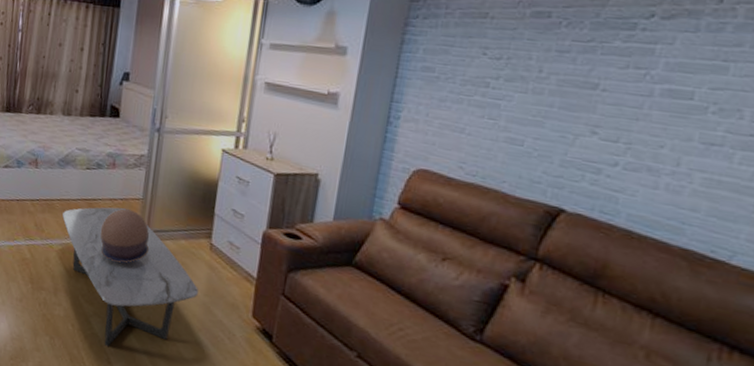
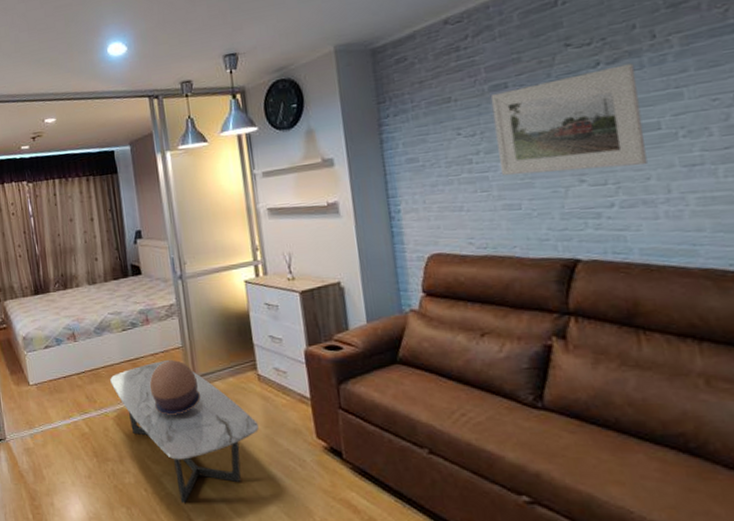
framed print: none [514,20,690,133] -> present [490,63,647,175]

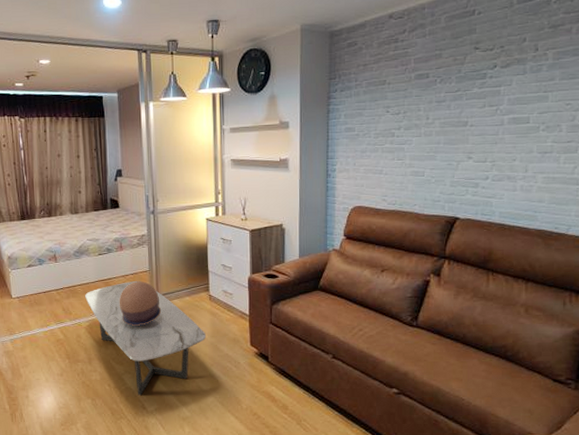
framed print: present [490,63,647,175] -> none [414,69,520,150]

